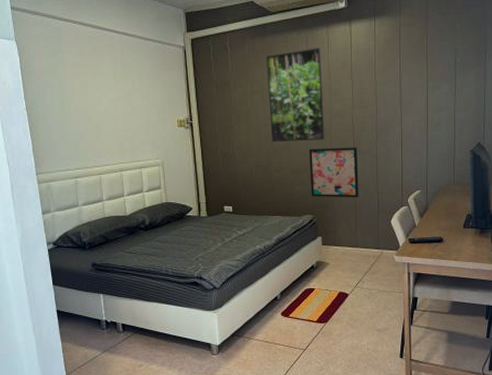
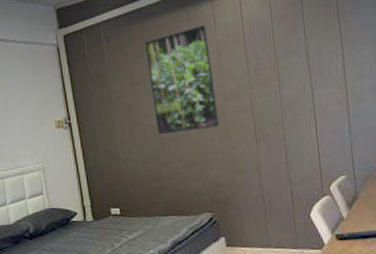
wall art: present [309,147,359,198] -> none [201,131,267,193]

